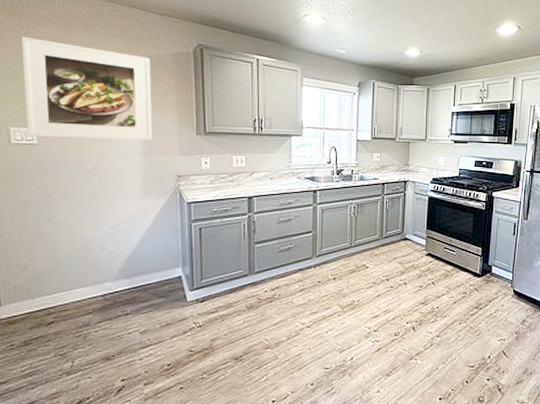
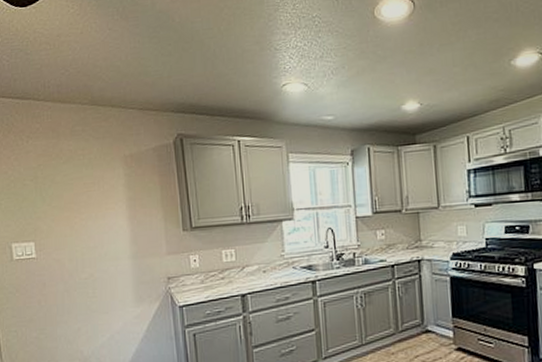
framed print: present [21,36,153,141] -> none [18,152,140,251]

